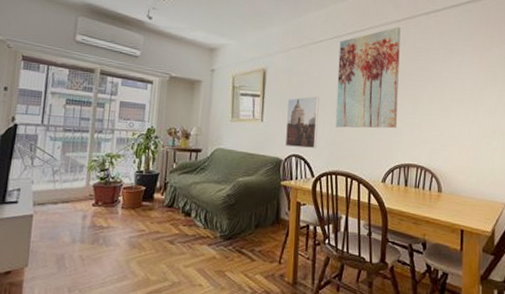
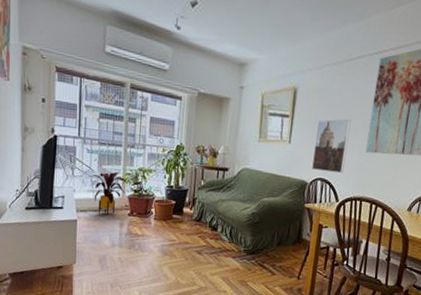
house plant: none [47,159,92,208] -> present [86,171,127,216]

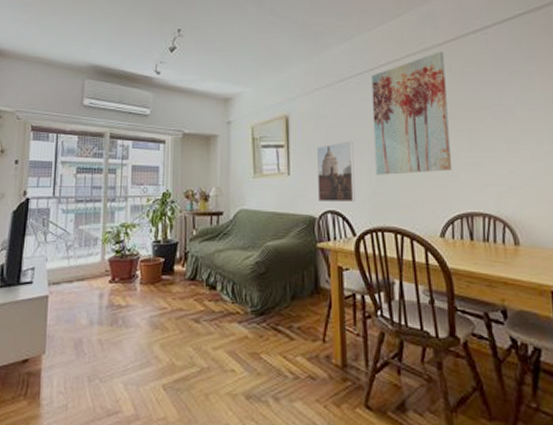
house plant: present [86,171,127,216] -> none [61,231,108,286]

